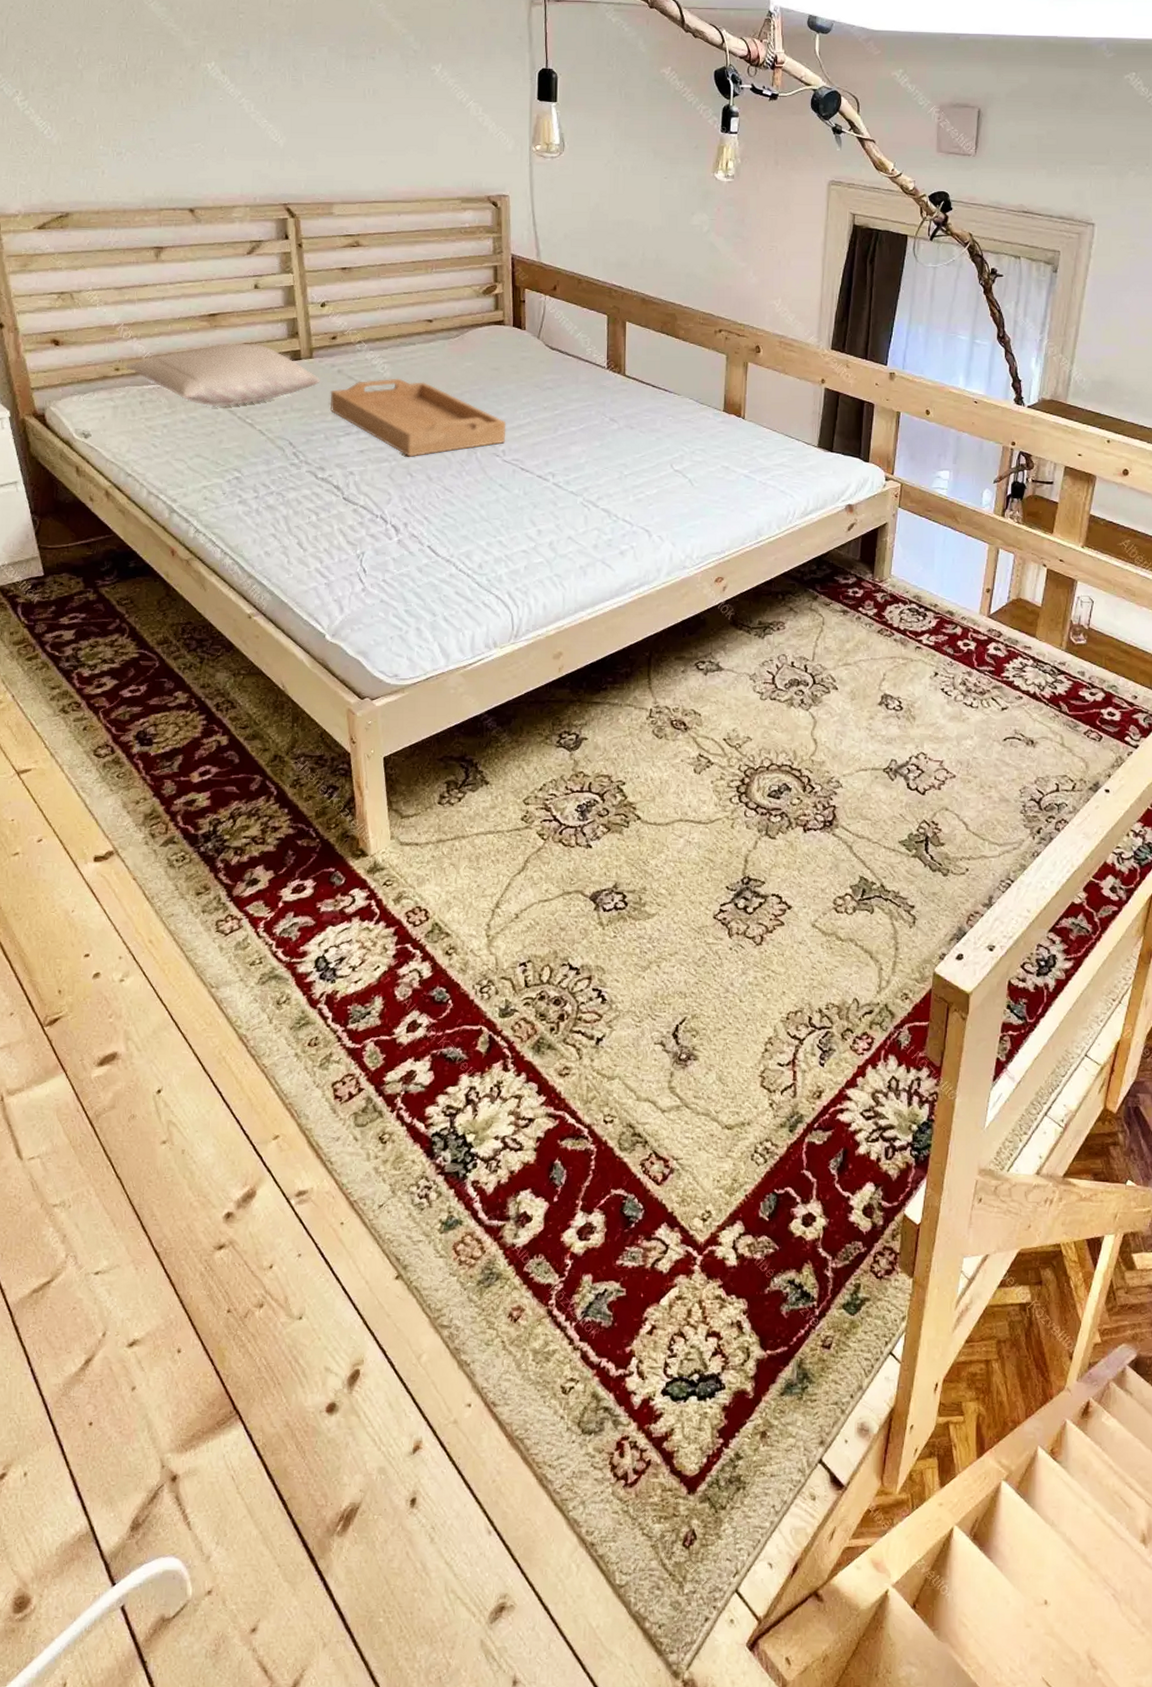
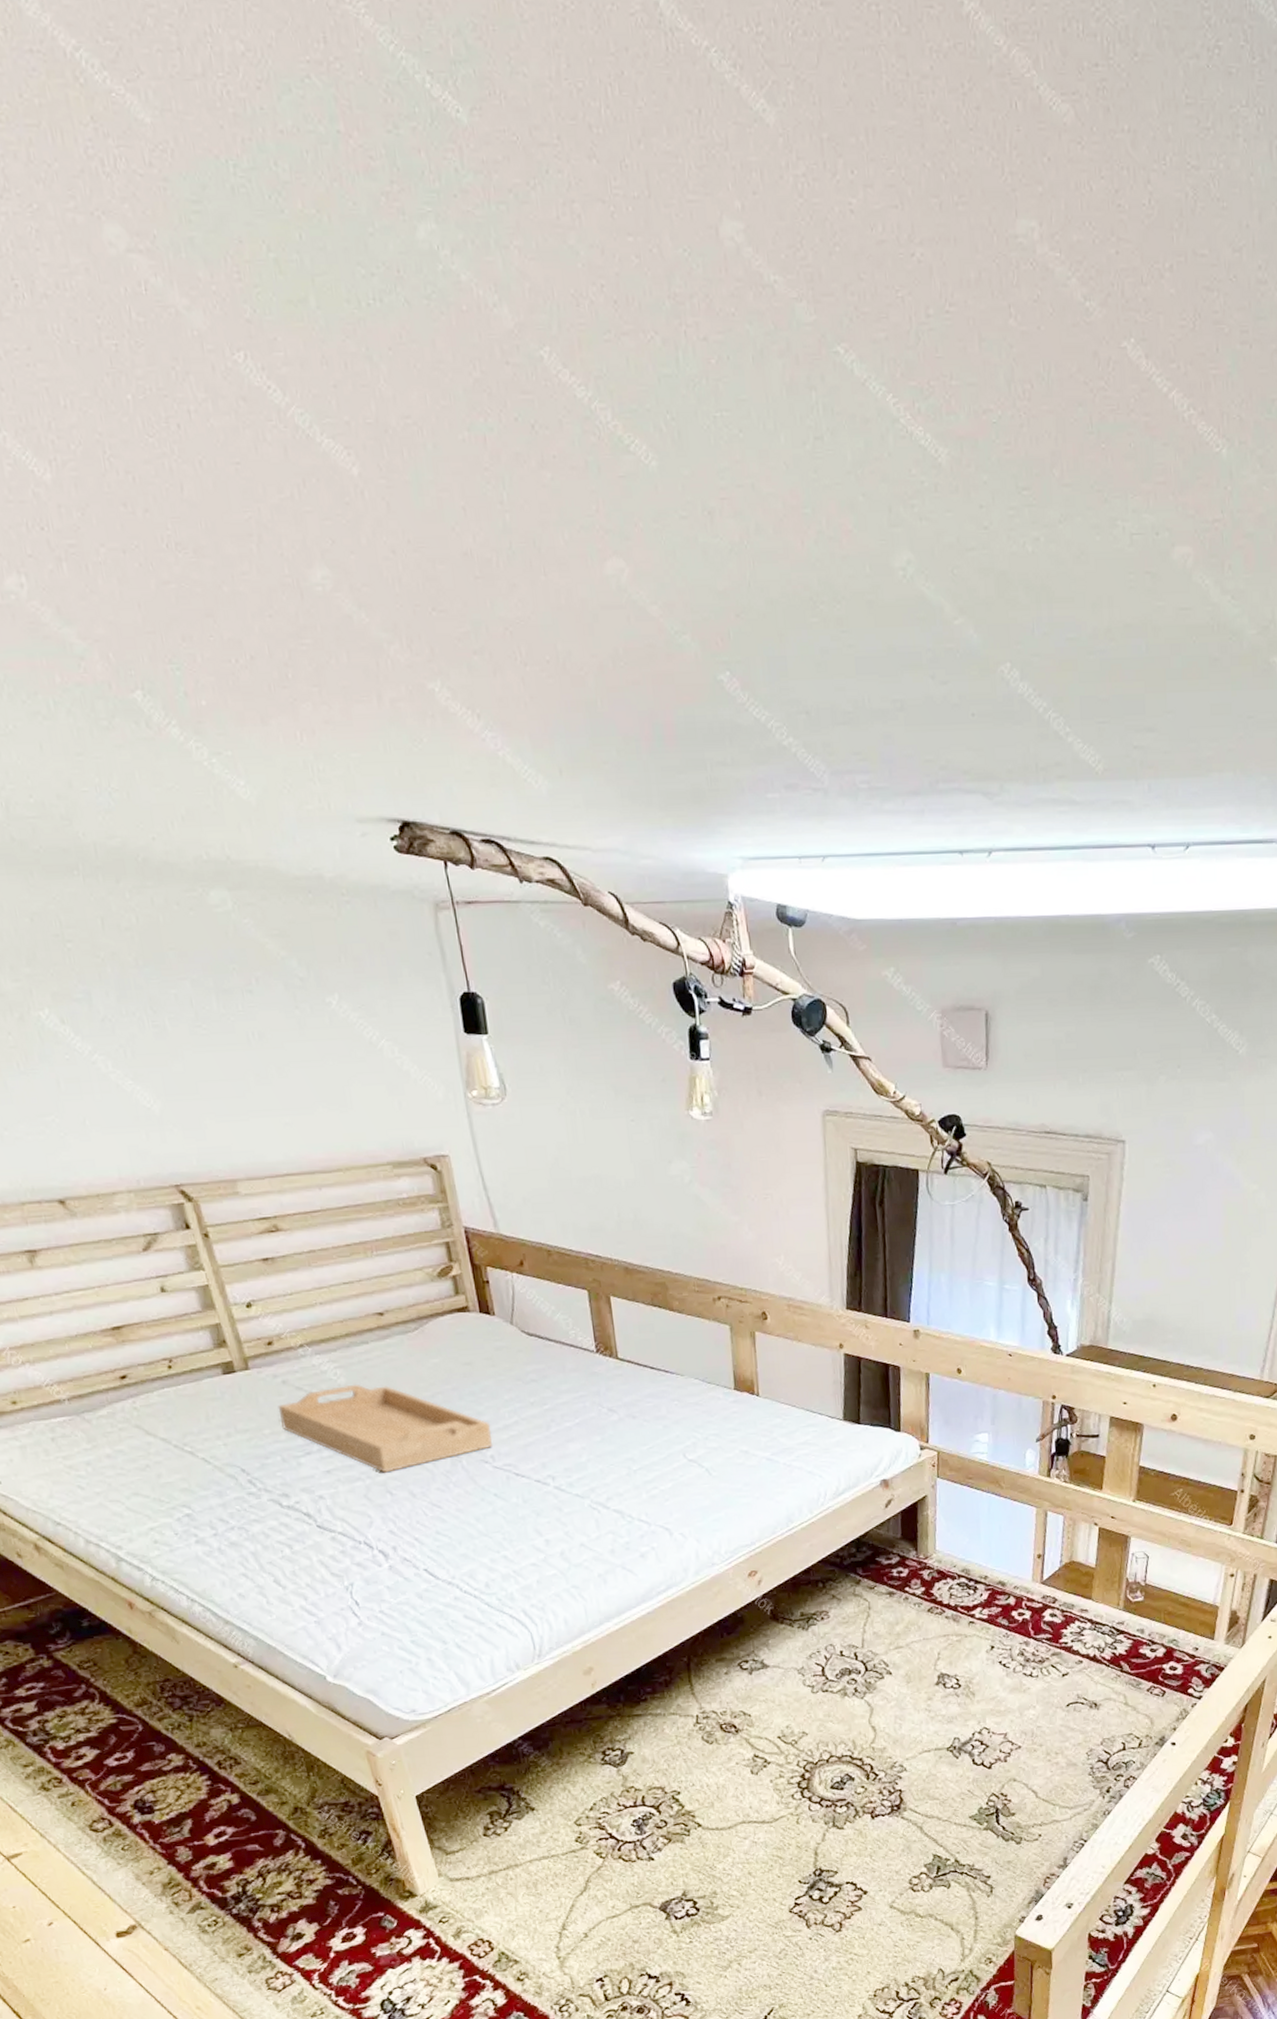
pillow: present [125,343,321,407] -> none [23,1357,265,1437]

